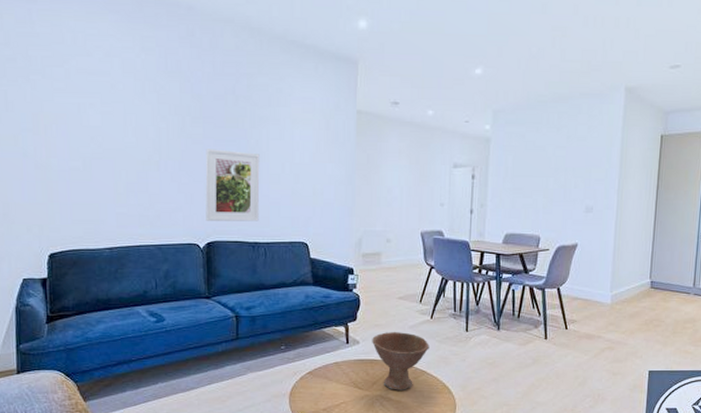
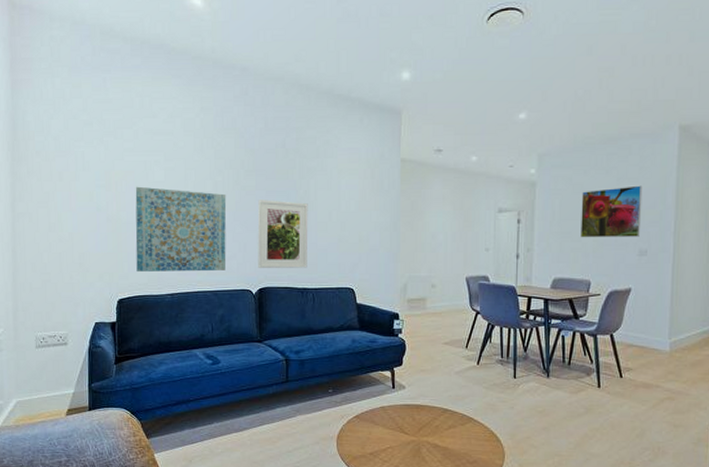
wall art: none [67,131,171,224] -> present [135,186,227,272]
bowl: present [372,331,429,390] -> none [418,376,476,437]
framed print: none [532,144,590,195] -> present [580,185,643,238]

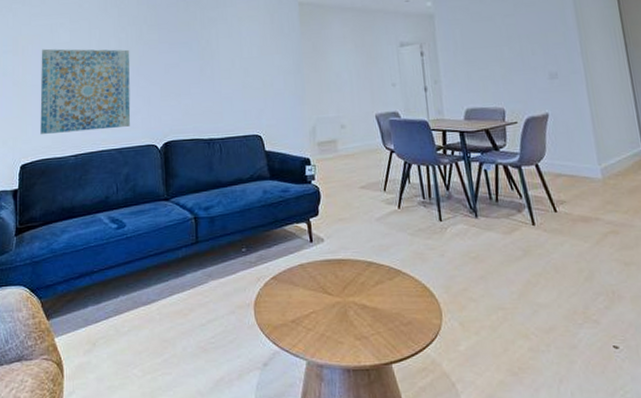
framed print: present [257,200,308,268] -> none [161,52,213,121]
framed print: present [580,185,643,238] -> none [481,9,547,66]

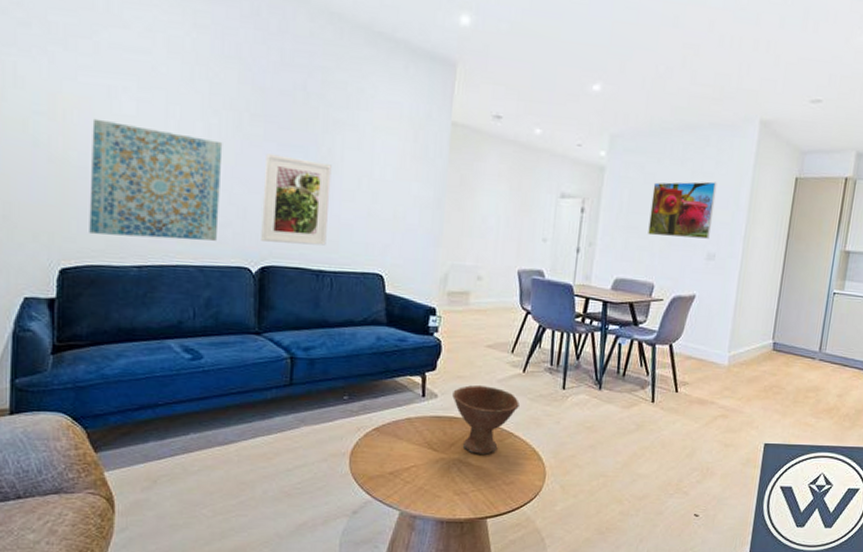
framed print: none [161,52,213,121] -> present [261,154,332,246]
bowl: none [337,225,401,295] -> present [452,384,519,455]
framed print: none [481,9,547,66] -> present [648,181,717,239]

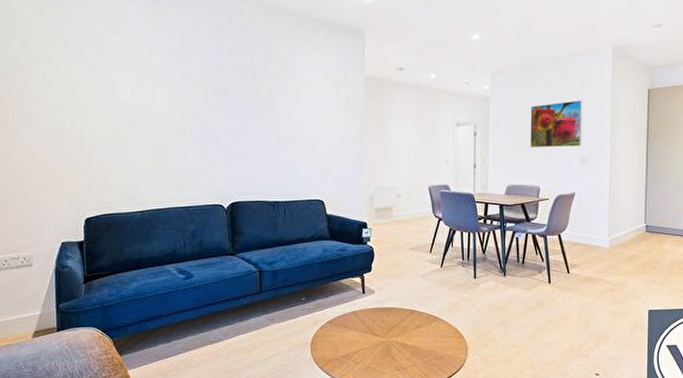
wall art: present [89,118,223,241] -> none [100,105,197,190]
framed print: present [261,154,332,246] -> none [227,117,278,183]
bowl: present [452,384,519,455] -> none [386,280,440,336]

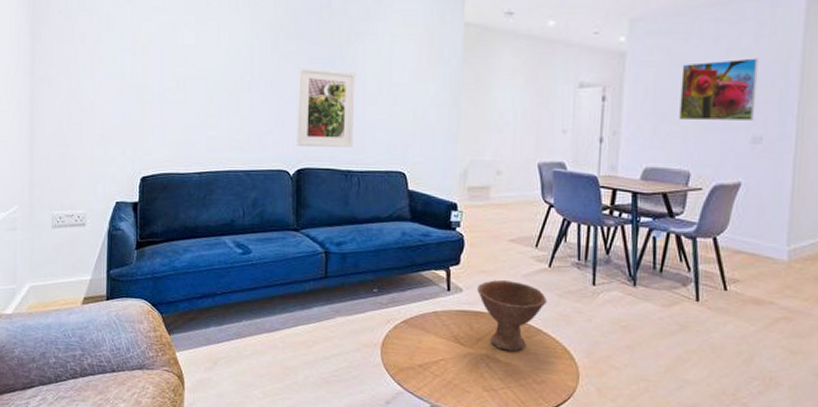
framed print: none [227,117,278,183] -> present [297,68,355,147]
bowl: none [386,280,440,336] -> present [477,279,547,351]

